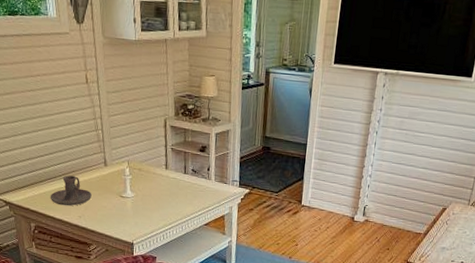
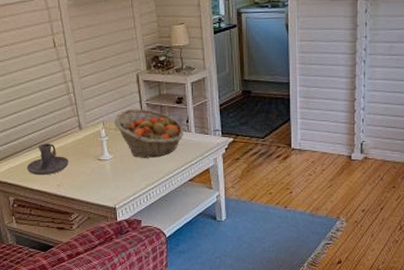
fruit basket: none [139,152,205,200] -> present [114,108,184,158]

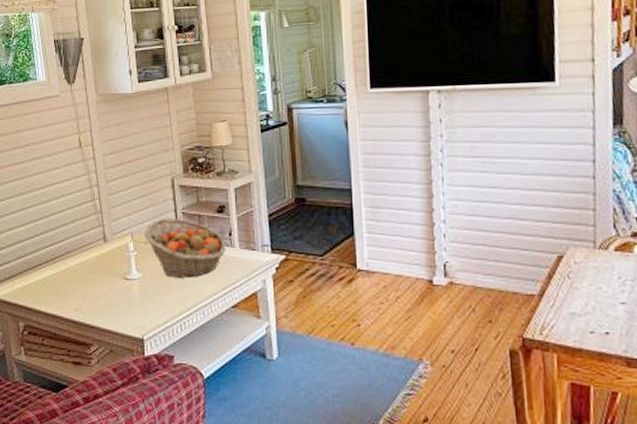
candle holder: present [26,143,69,176] -> none [41,258,90,297]

